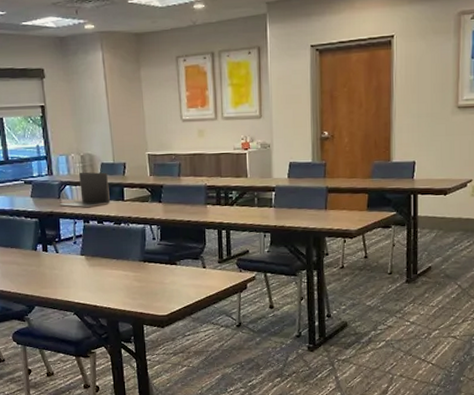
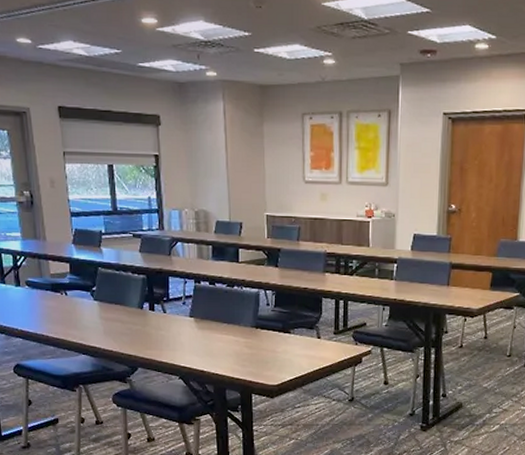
laptop computer: present [59,172,110,208] -> none [169,229,224,268]

